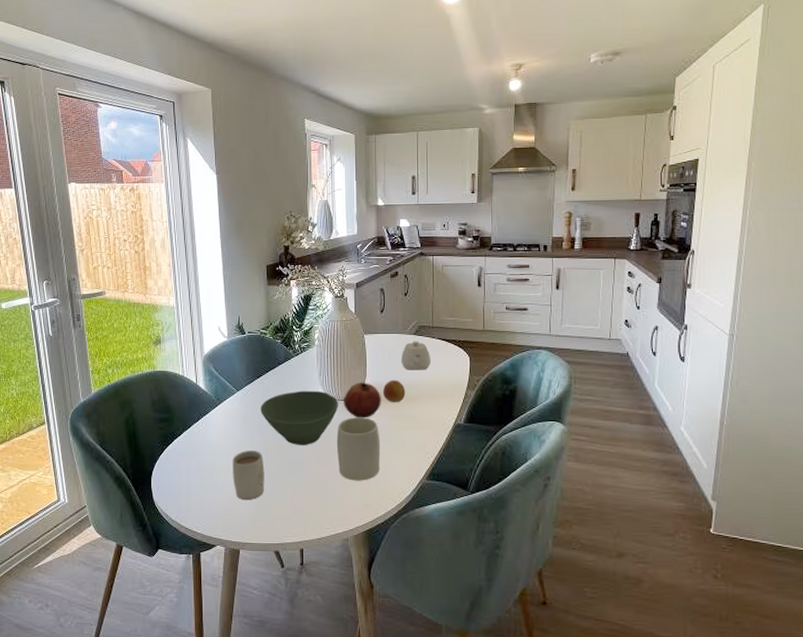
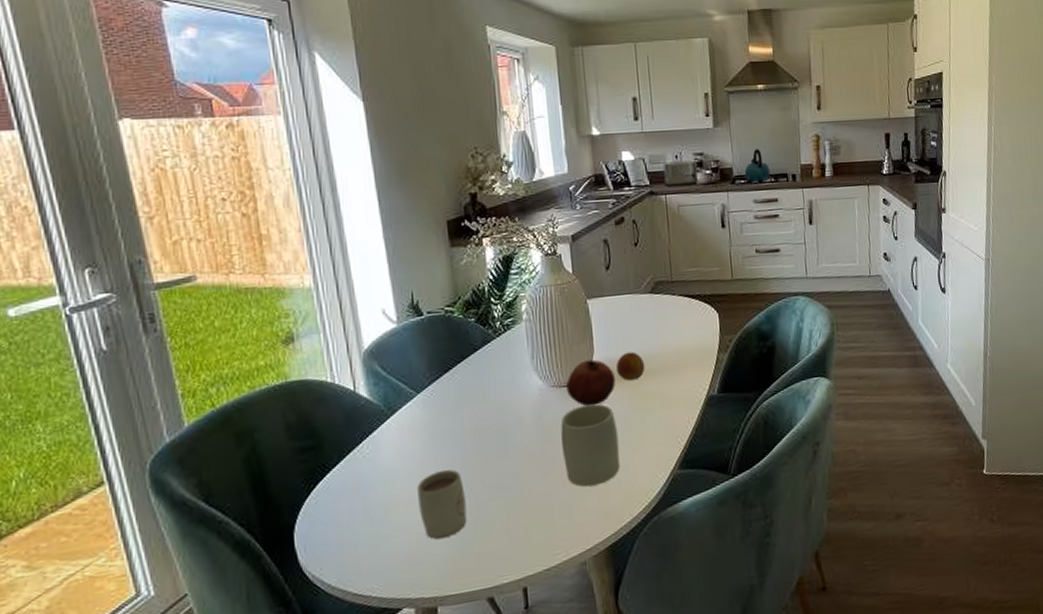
bowl: present [261,390,339,445] -> none [453,378,561,454]
teapot: present [401,341,431,370] -> none [635,300,674,338]
toaster: none [432,229,463,250] -> present [662,160,699,188]
kettle: none [501,222,524,250] -> present [744,149,770,183]

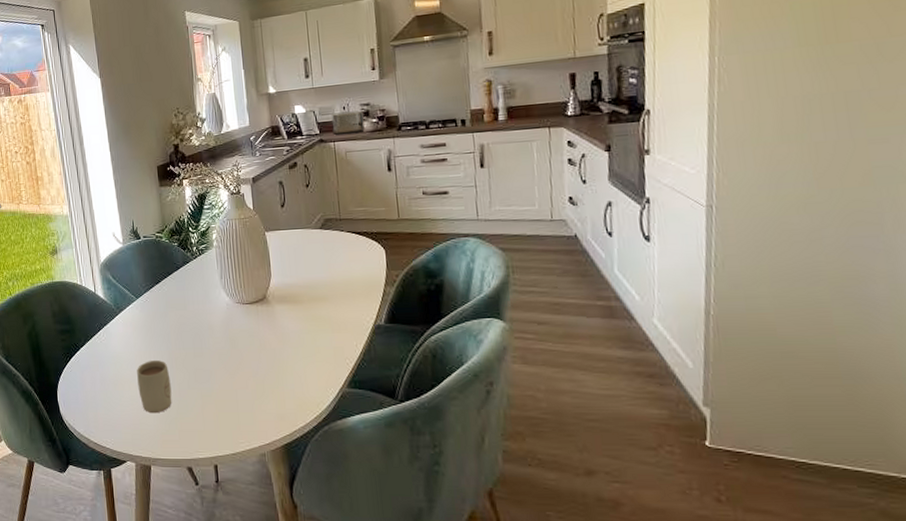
mug: present [560,404,620,487] -> none [244,321,294,390]
fruit: present [565,359,616,407] -> none [247,283,290,323]
fruit: present [615,351,645,381] -> none [290,279,316,305]
kettle: present [744,149,770,183] -> none [410,97,438,129]

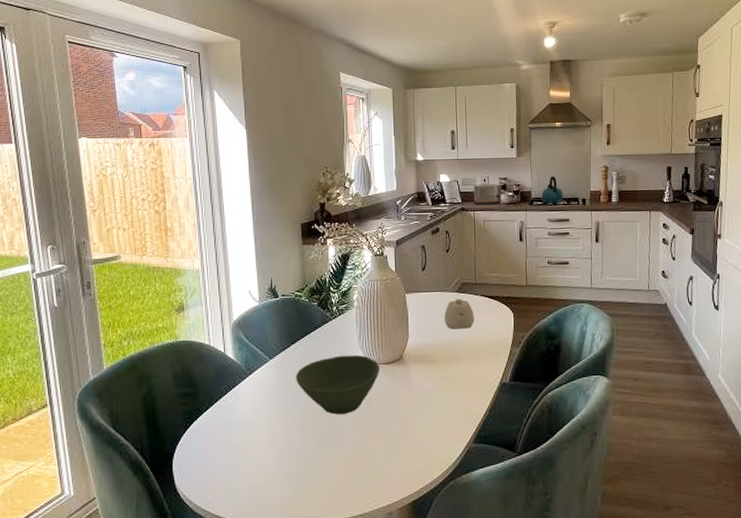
mug: present [137,360,172,412] -> none [265,423,301,478]
bowl: none [162,294,244,353] -> present [296,354,380,415]
teapot: none [307,235,342,268] -> present [444,298,475,329]
kettle: none [410,97,438,129] -> present [541,176,563,205]

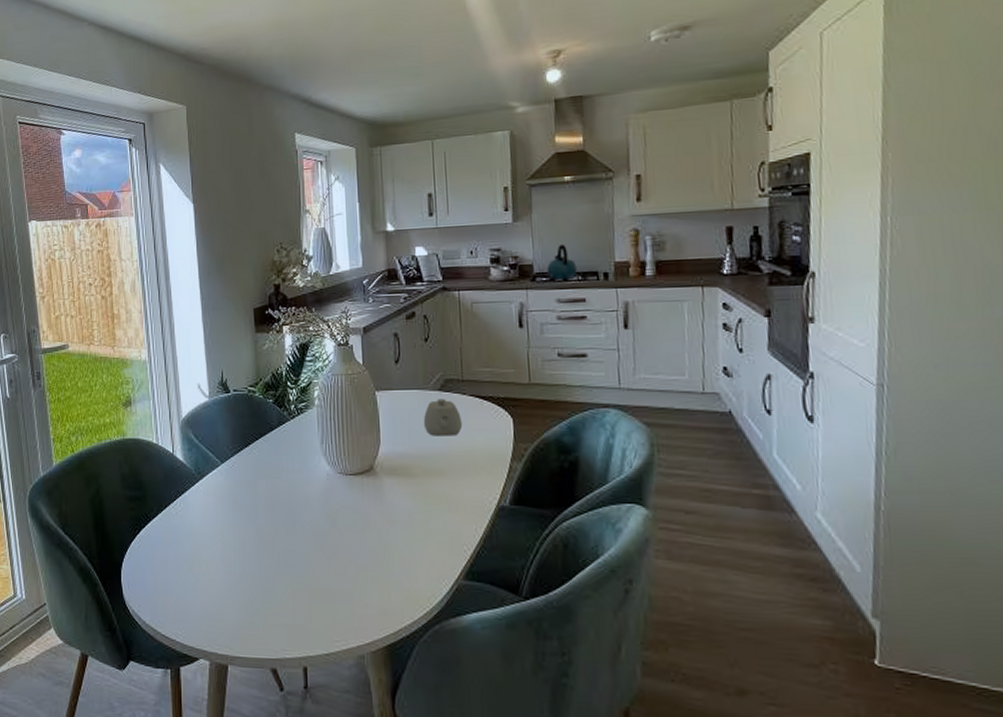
bowl: present [296,354,380,415] -> none [250,462,347,532]
toaster: present [473,184,503,205] -> none [456,256,496,284]

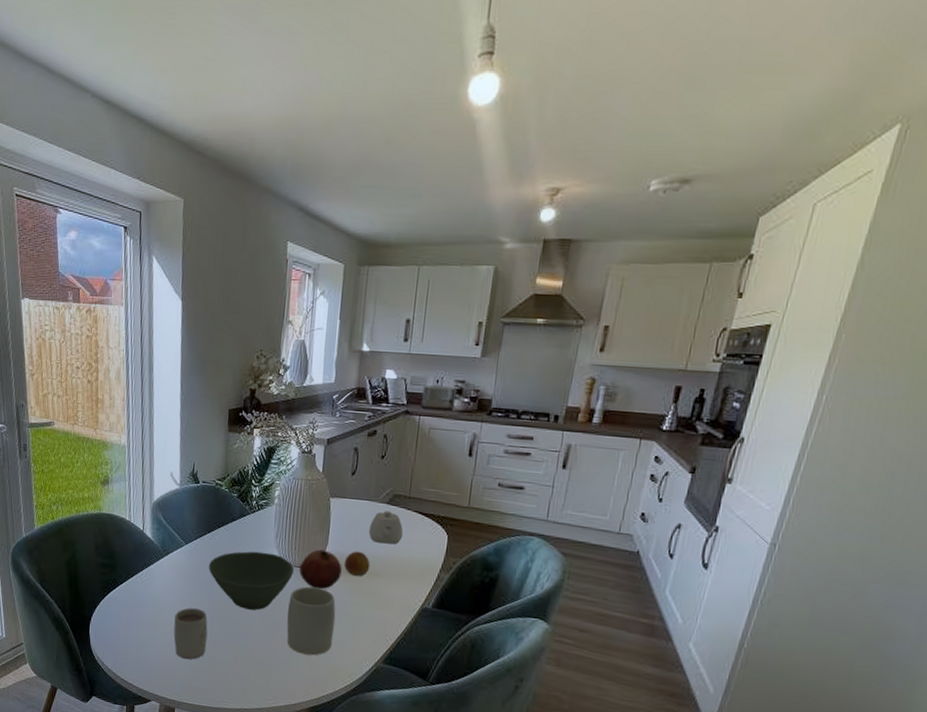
mug: none [217,538,257,601] -> present [173,608,208,659]
bowl: none [250,462,347,532] -> present [209,551,295,610]
mug: none [345,497,402,580] -> present [286,586,336,656]
fruit: none [351,451,400,498] -> present [299,549,342,589]
fruit: none [401,448,432,479] -> present [343,551,370,577]
toaster: none [456,256,496,284] -> present [420,385,459,412]
kettle: present [546,244,577,281] -> none [503,384,532,418]

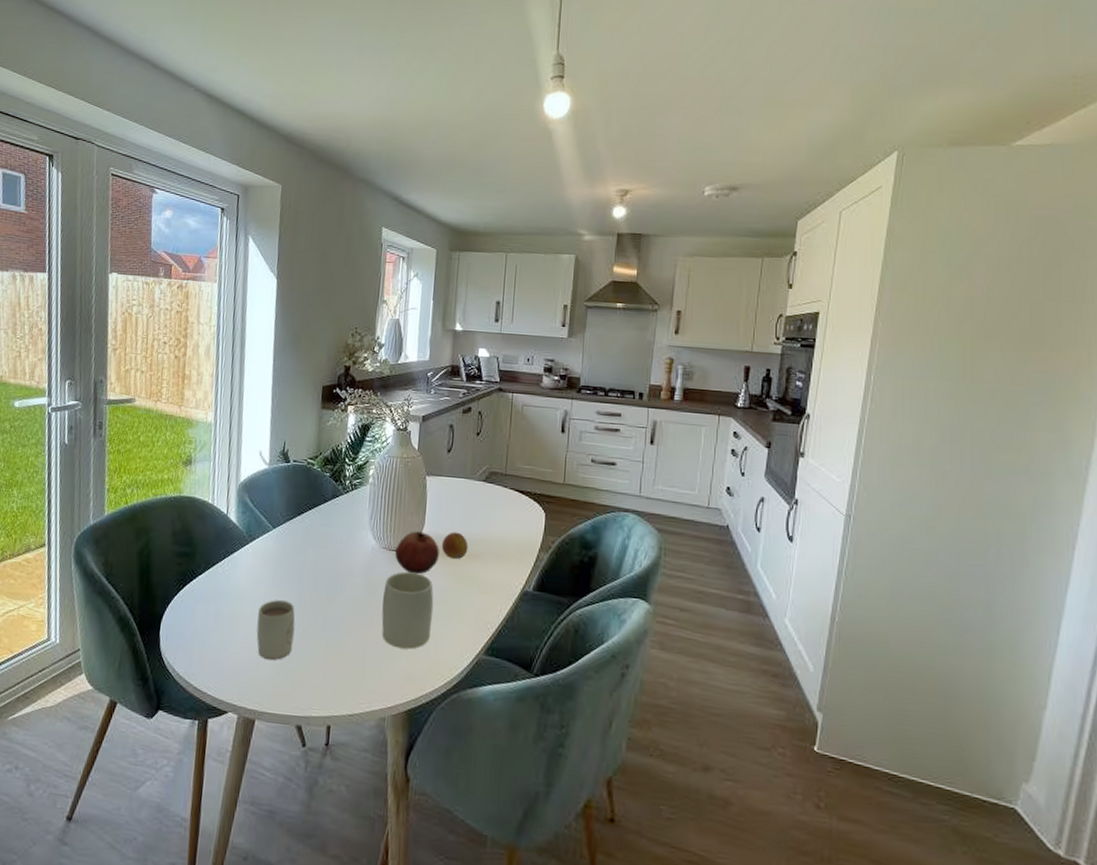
bowl: present [209,551,295,610] -> none [298,534,390,600]
teapot: present [368,510,404,545] -> none [465,488,501,524]
toaster: present [420,385,459,412] -> none [513,363,549,389]

